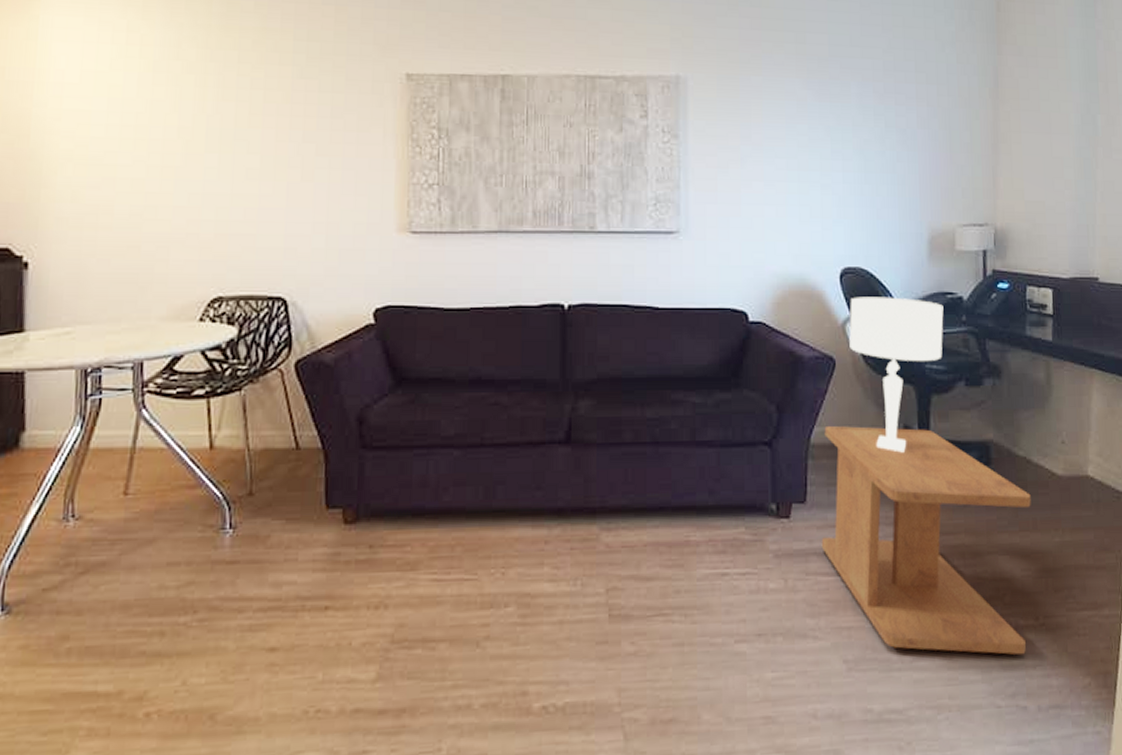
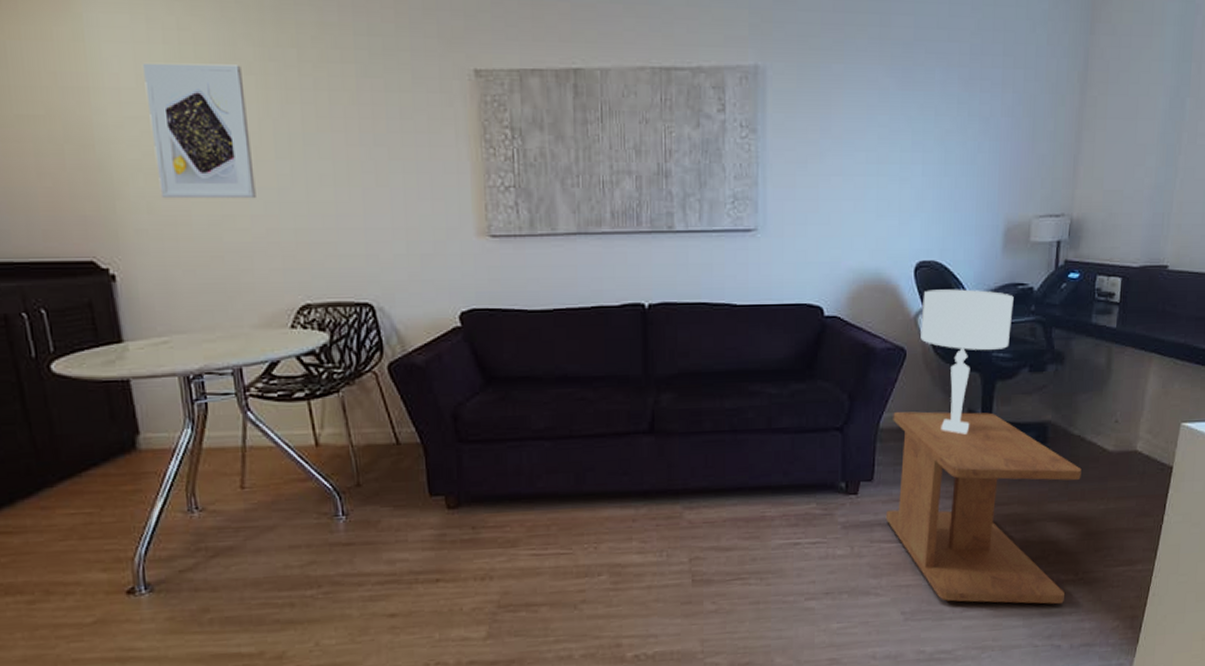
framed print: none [87,60,183,191] -> present [142,62,256,199]

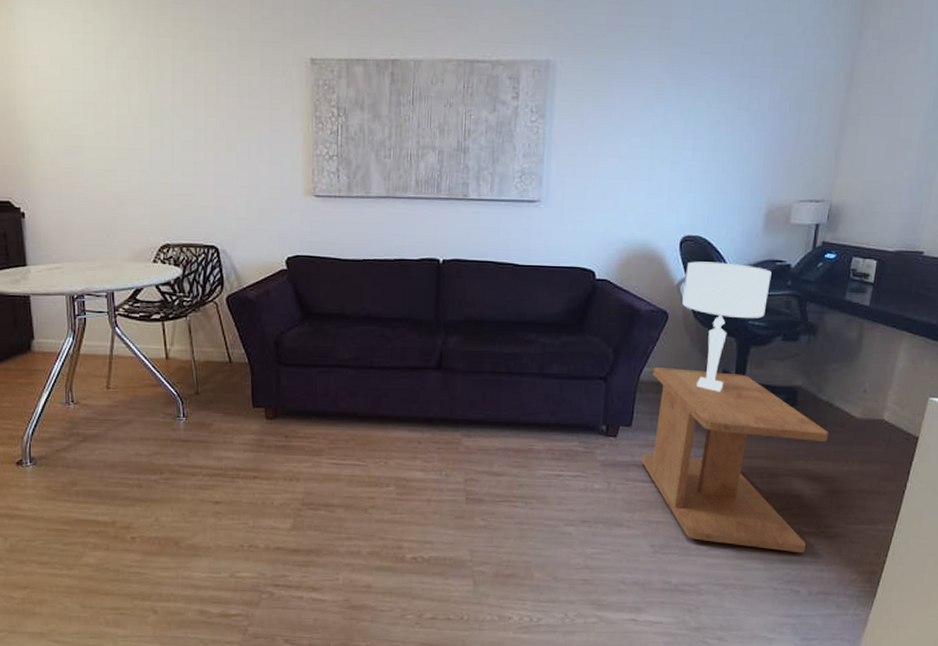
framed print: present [142,62,256,199] -> none [55,47,133,158]

